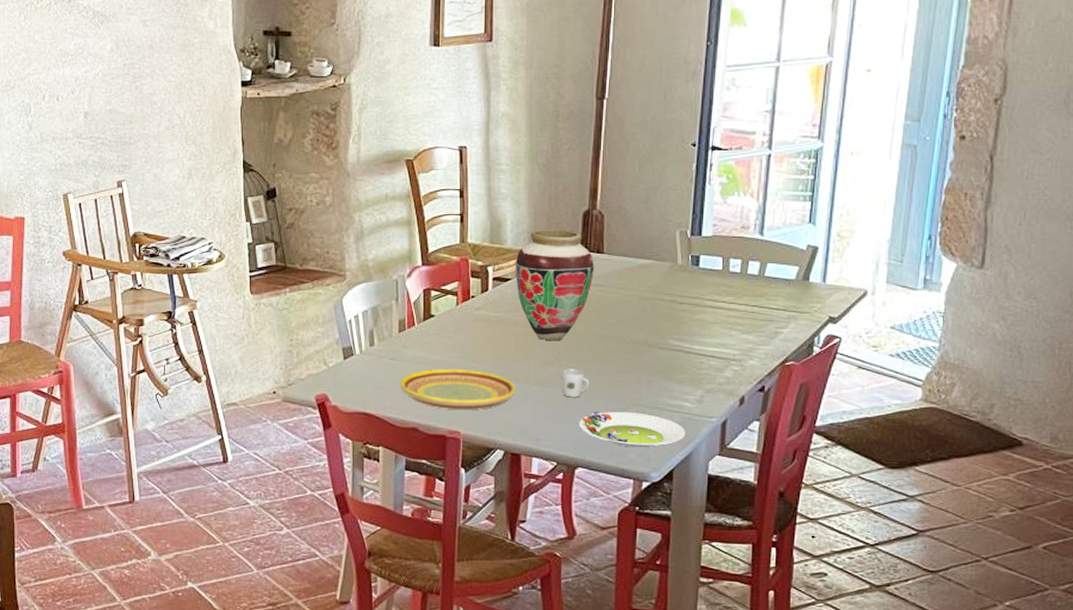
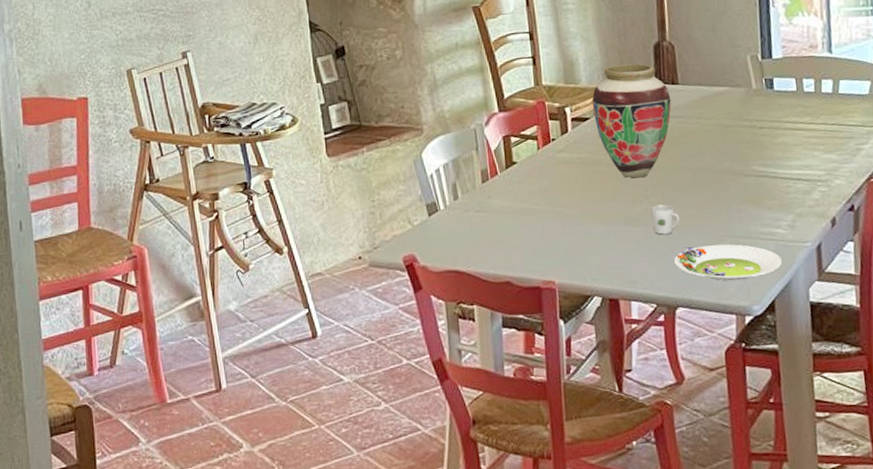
plate: present [400,368,516,410] -> none [488,215,607,259]

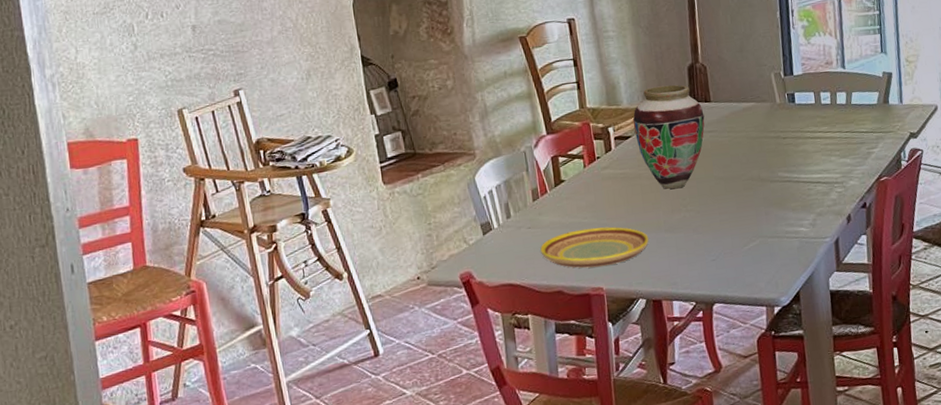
plate: none [488,215,607,259] -> present [540,226,649,268]
cup: present [651,205,681,235] -> none [688,212,715,239]
salad plate: present [674,244,783,281] -> none [710,243,806,277]

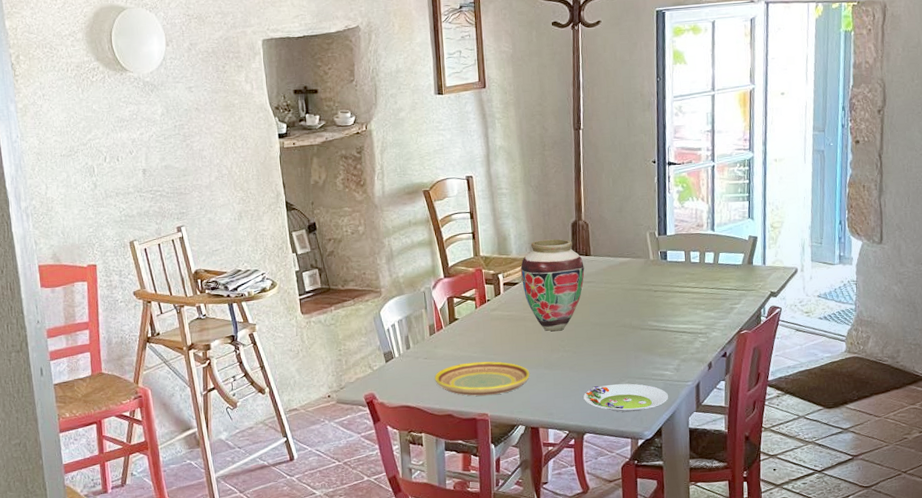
salad plate: none [710,243,806,277] -> present [583,383,669,413]

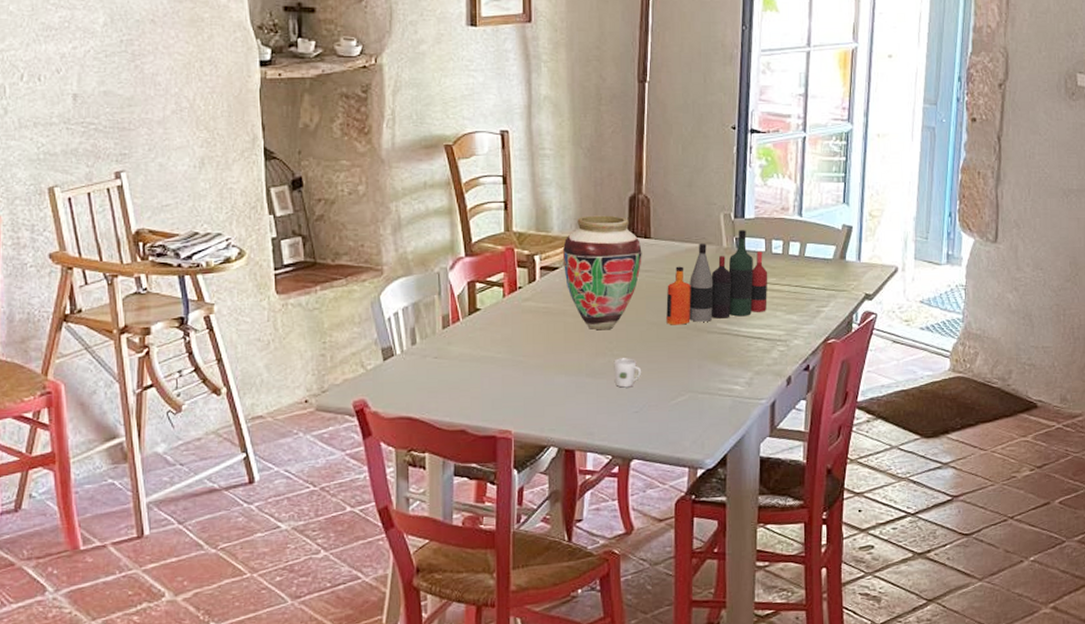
plate: present [434,361,530,396] -> none [446,364,568,408]
cup: none [566,352,589,377] -> present [614,358,642,388]
salad plate: present [583,383,669,413] -> none [633,399,738,435]
bottle collection: none [606,245,689,325] -> present [666,230,768,325]

